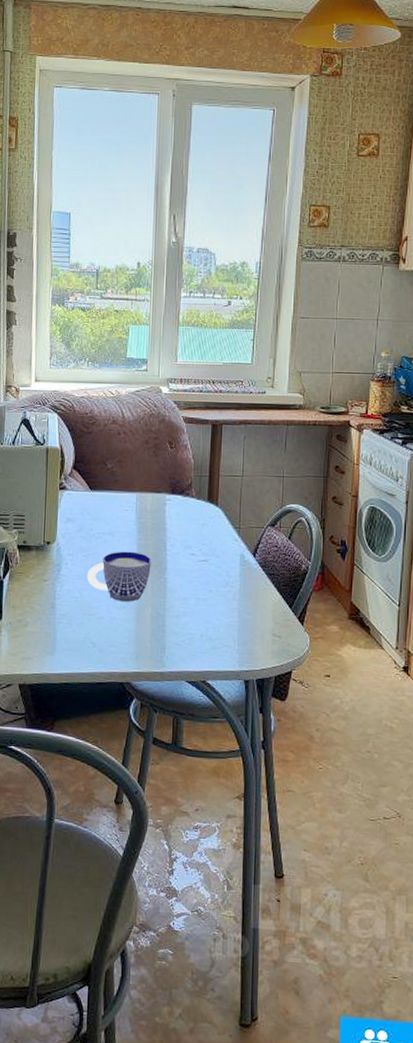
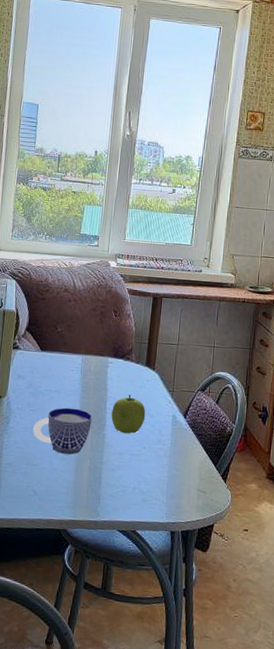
fruit: none [172,534,210,577] -> present [111,395,146,434]

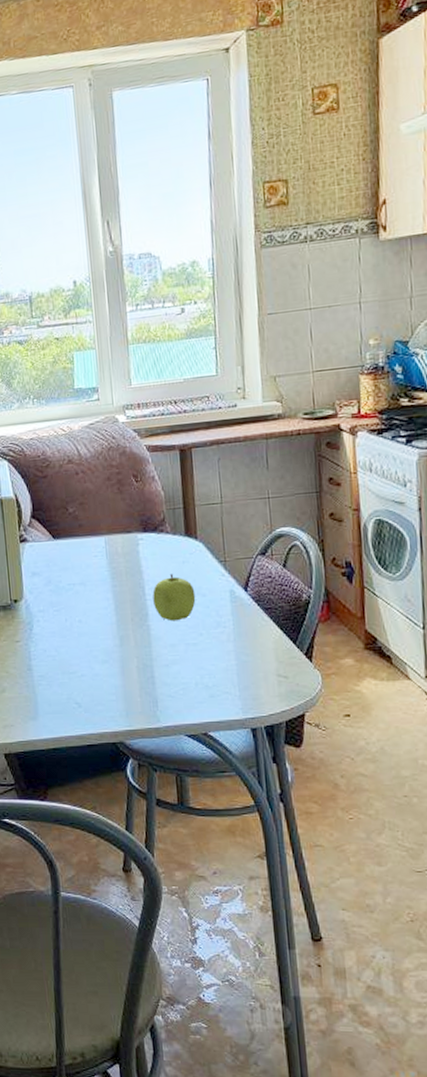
cup: present [33,407,92,455] -> none [62,600,131,656]

